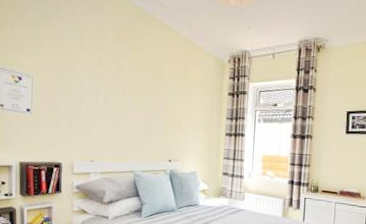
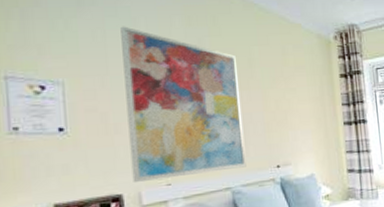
wall art: none [69,37,150,158] -> present [121,26,247,183]

